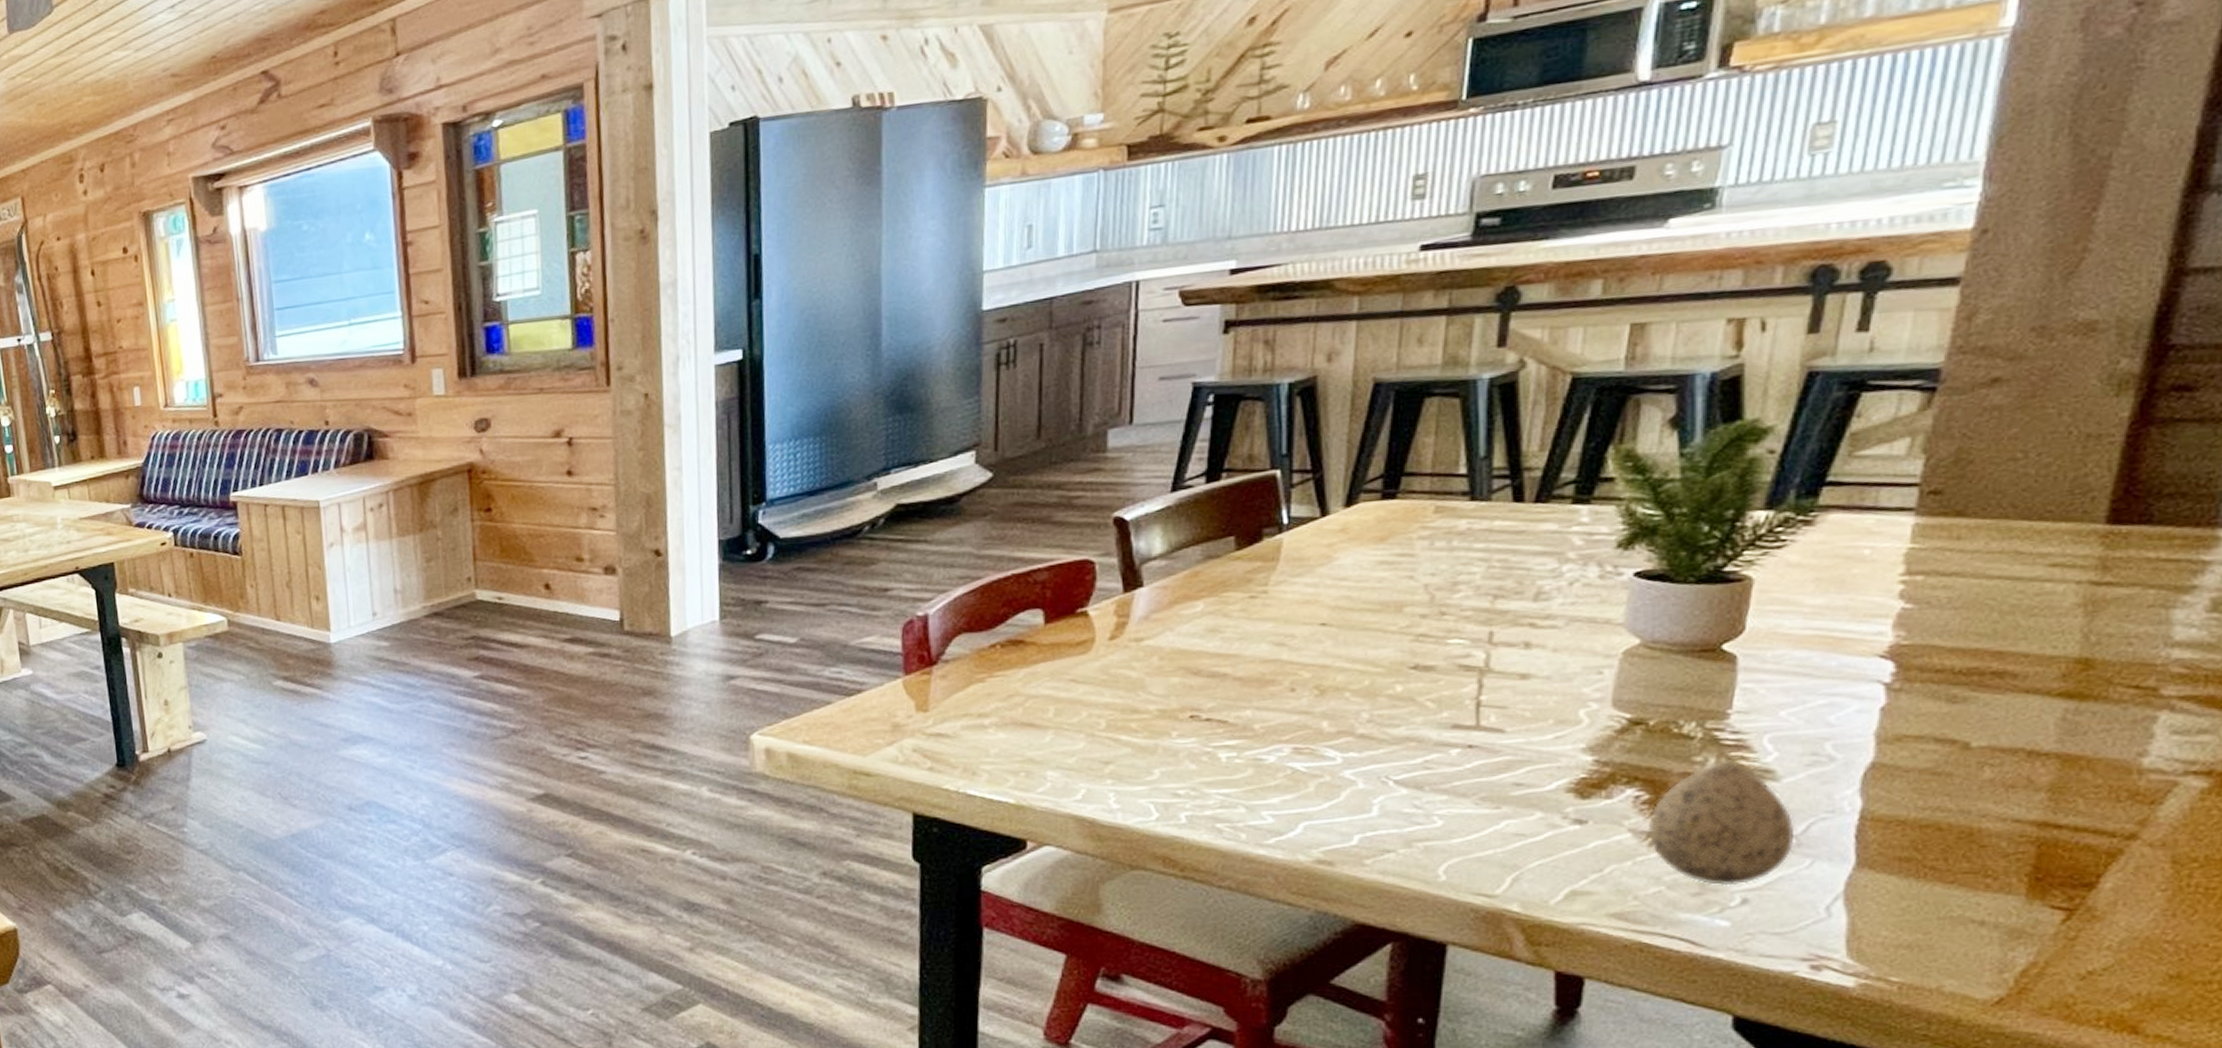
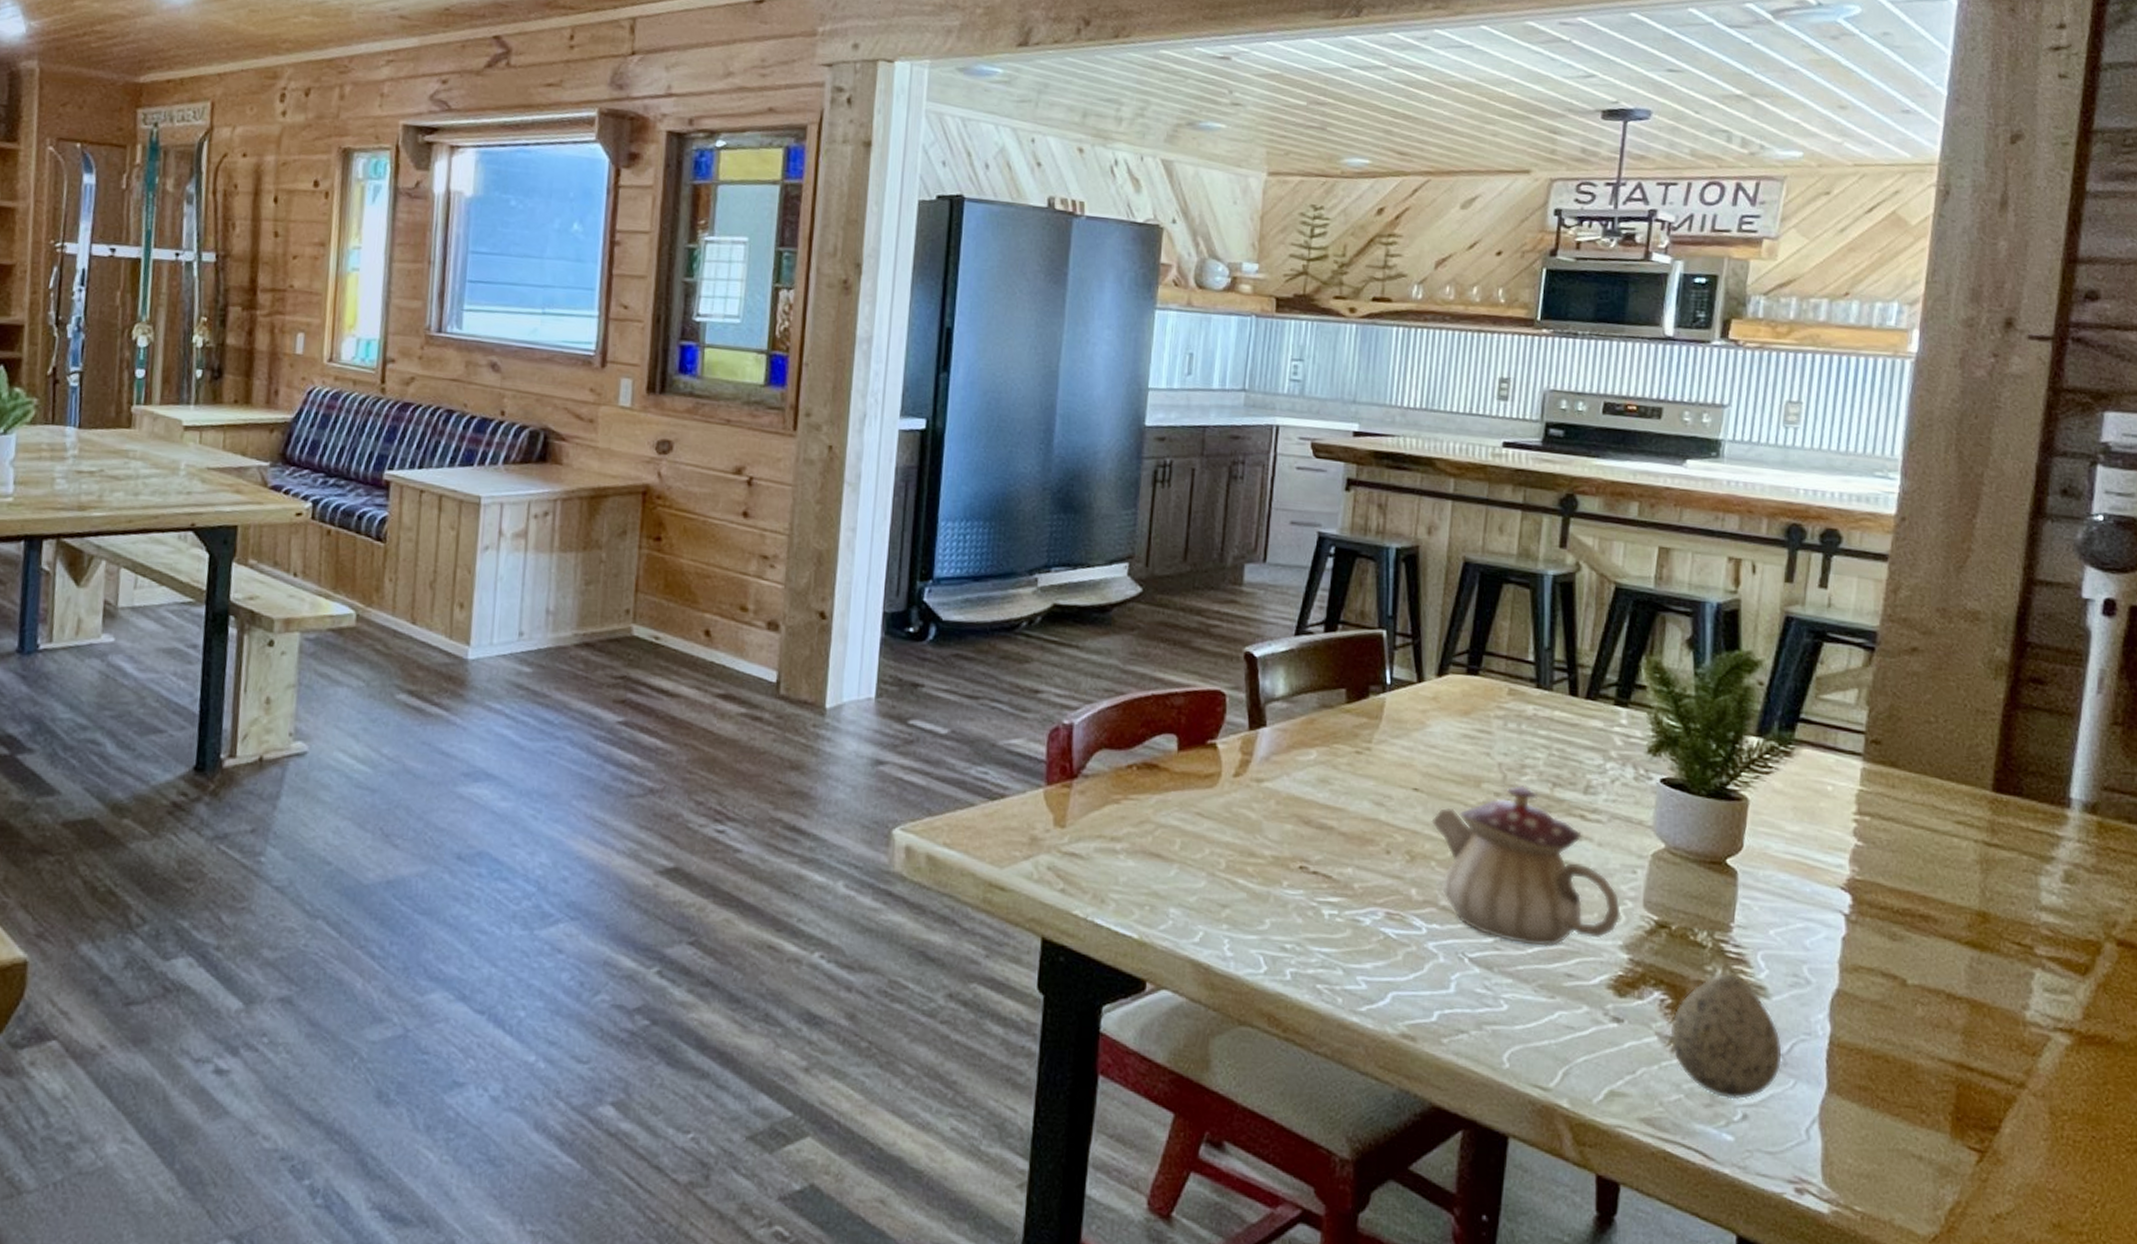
teapot: none [1343,602,1584,761] -> present [1431,784,1622,947]

